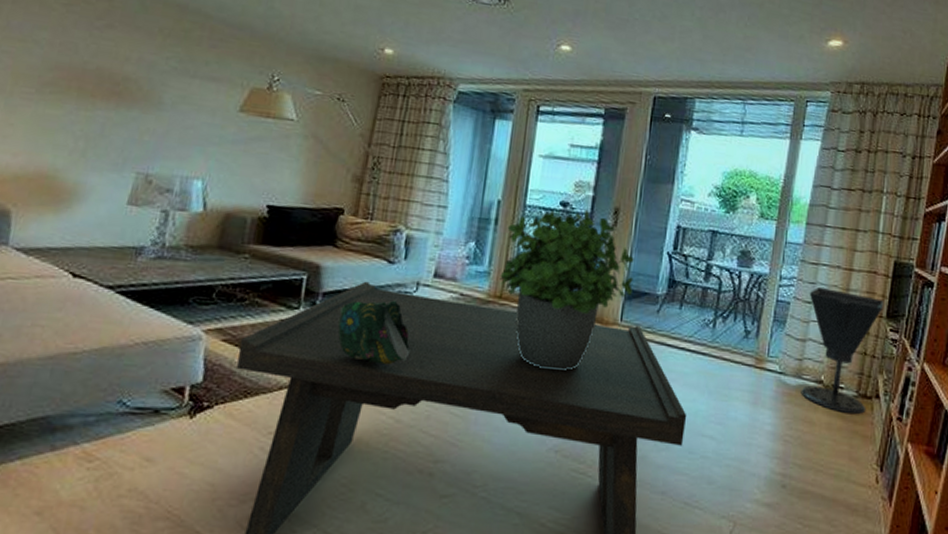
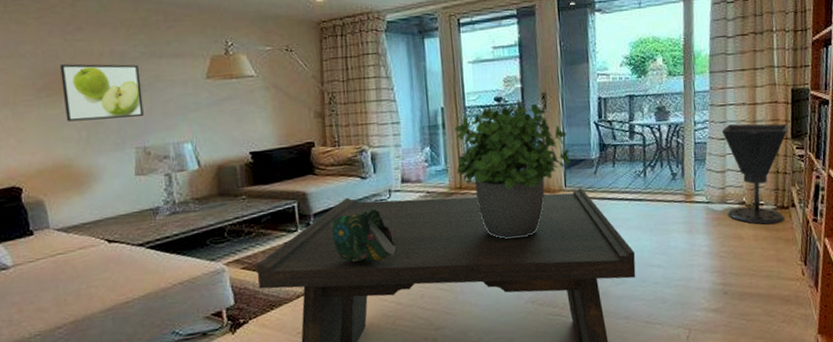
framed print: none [65,61,166,139] -> present [60,64,144,122]

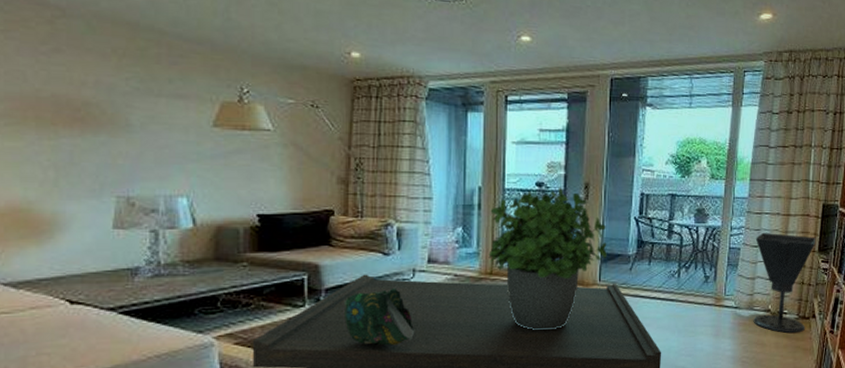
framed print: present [60,64,144,122] -> none [27,90,131,162]

